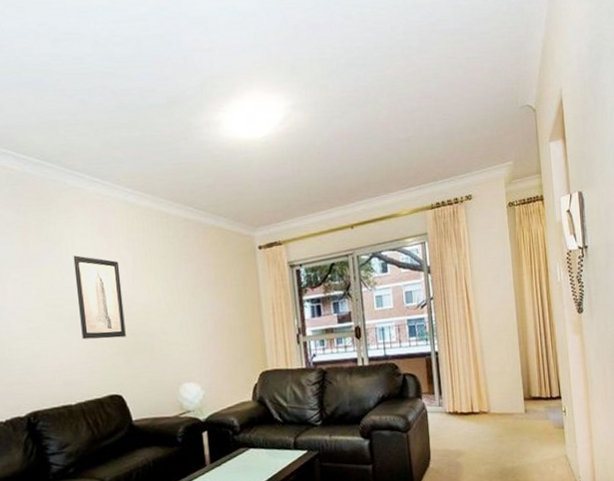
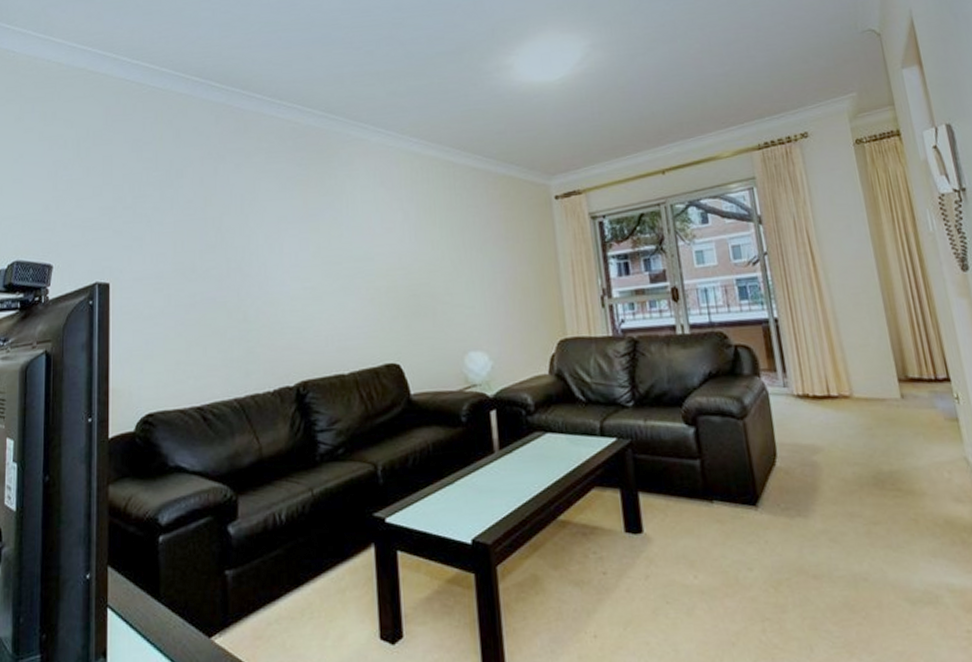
wall art: present [73,255,126,339] -> none [353,209,406,301]

